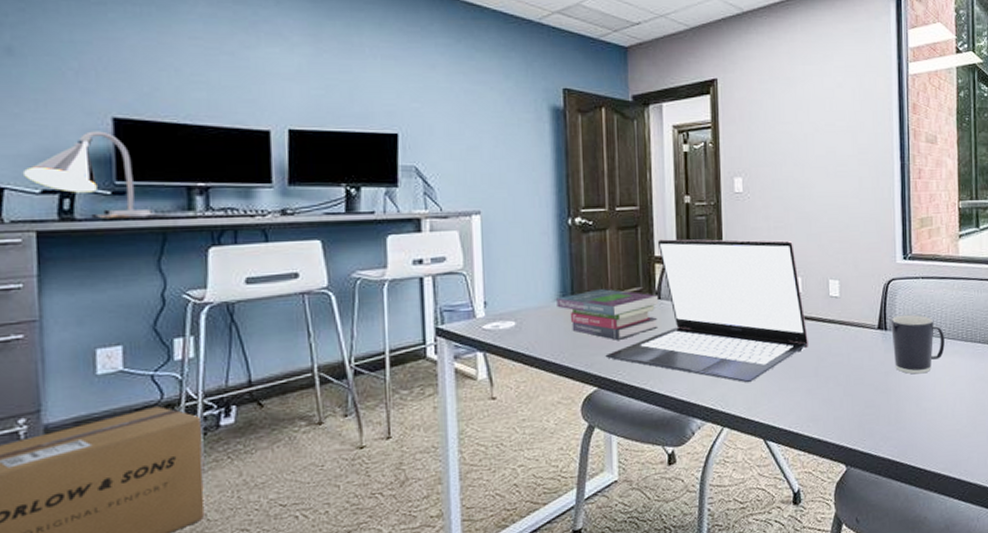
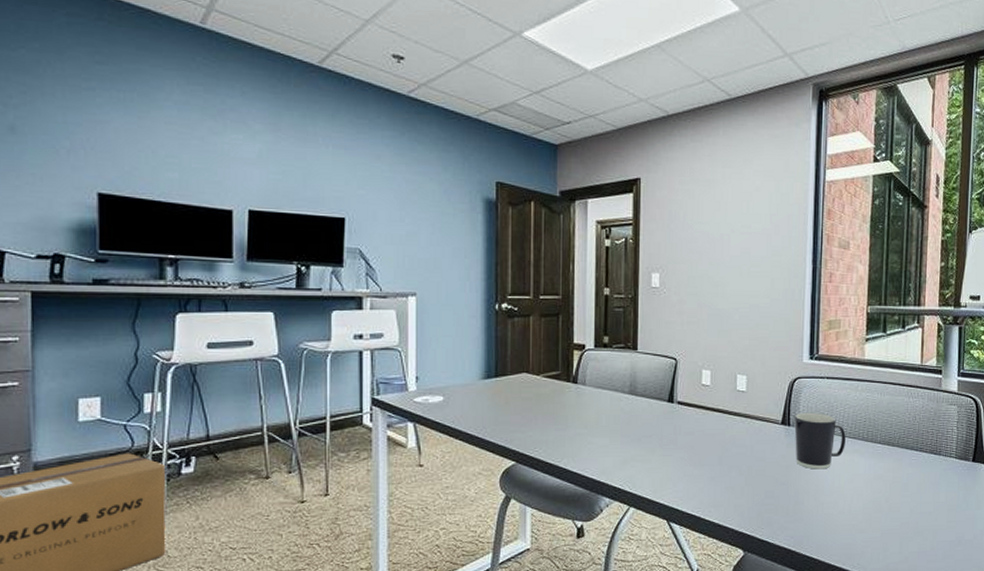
table lamp: present [24,131,168,220] -> none [22,204,143,285]
books: present [556,289,659,340] -> none [482,371,576,419]
laptop: present [605,239,808,383] -> none [524,328,714,467]

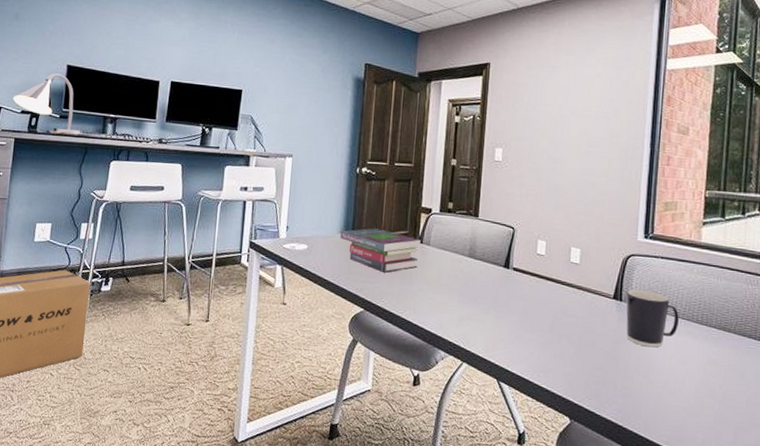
table lamp: none [22,204,143,285] -> present [13,73,90,137]
books: none [482,371,576,419] -> present [340,228,421,273]

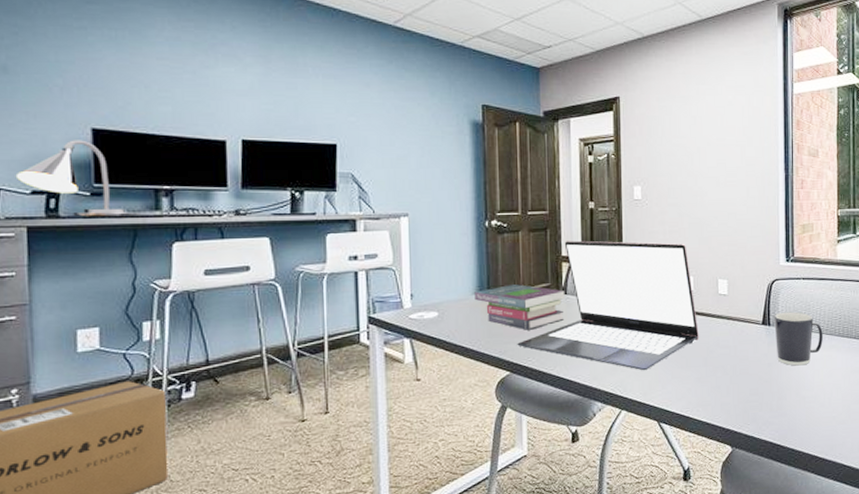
laptop: none [373,193,547,328] -> present [517,240,699,371]

